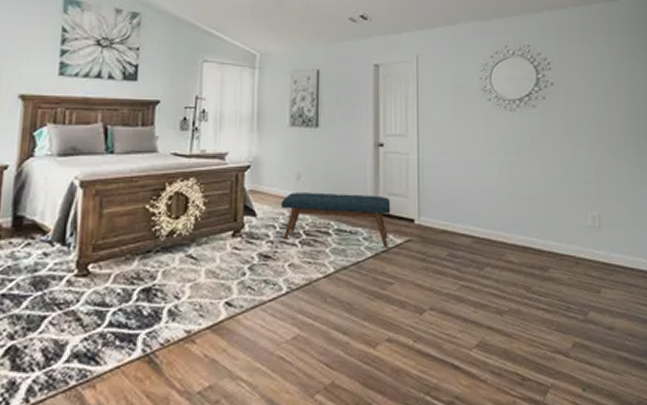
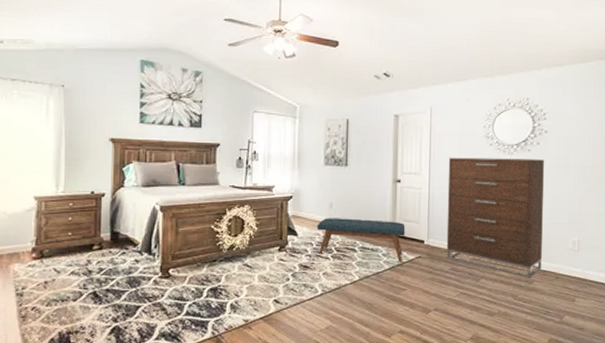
dresser: none [440,115,558,264] -> present [446,157,545,278]

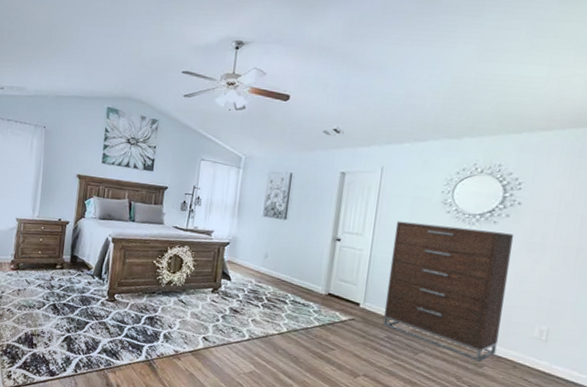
bench: present [316,218,406,261] -> none [249,267,341,321]

